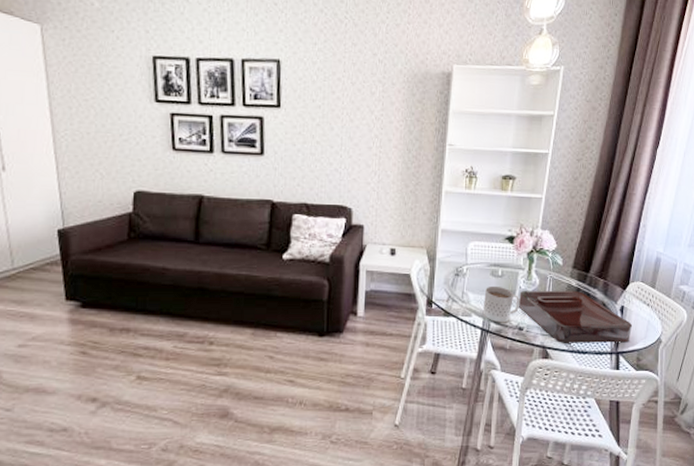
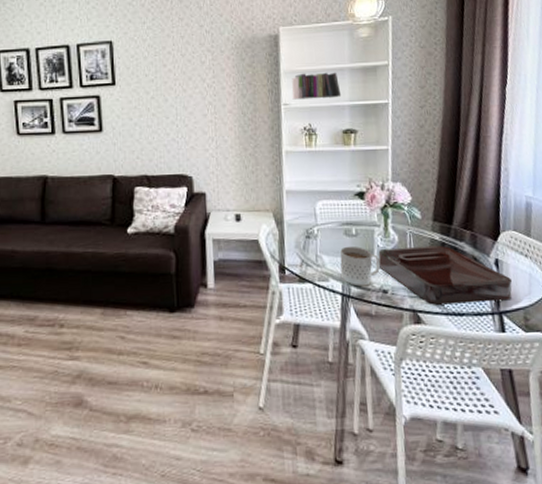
books: none [458,115,506,143] -> present [292,72,342,100]

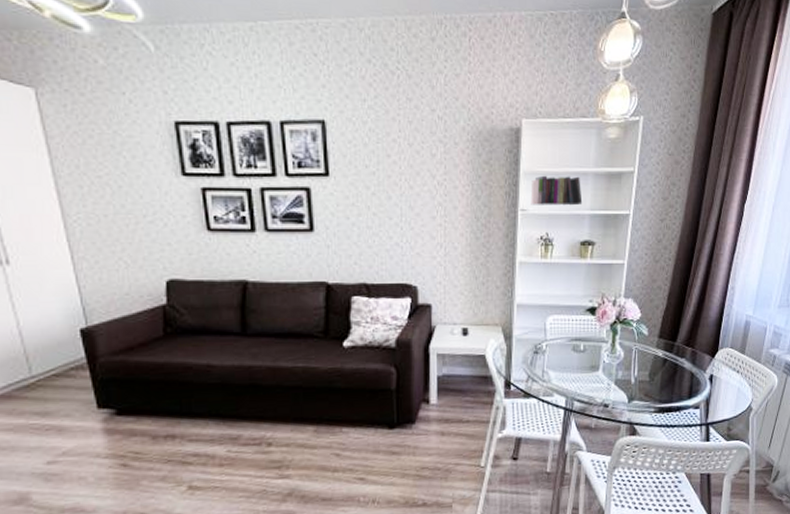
mug: present [340,246,381,287] -> none [565,361,605,401]
decorative tray: present [378,245,513,305] -> none [602,361,723,418]

